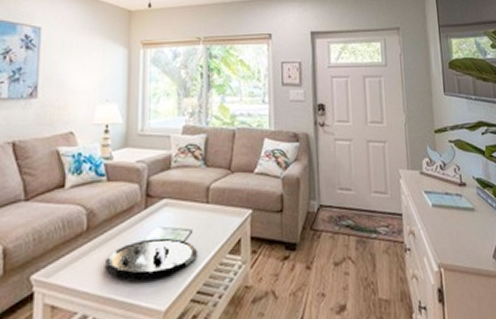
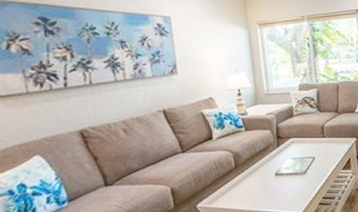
decorative tray: present [104,237,198,280] -> none [252,164,321,197]

